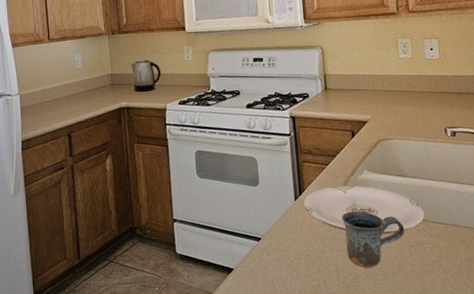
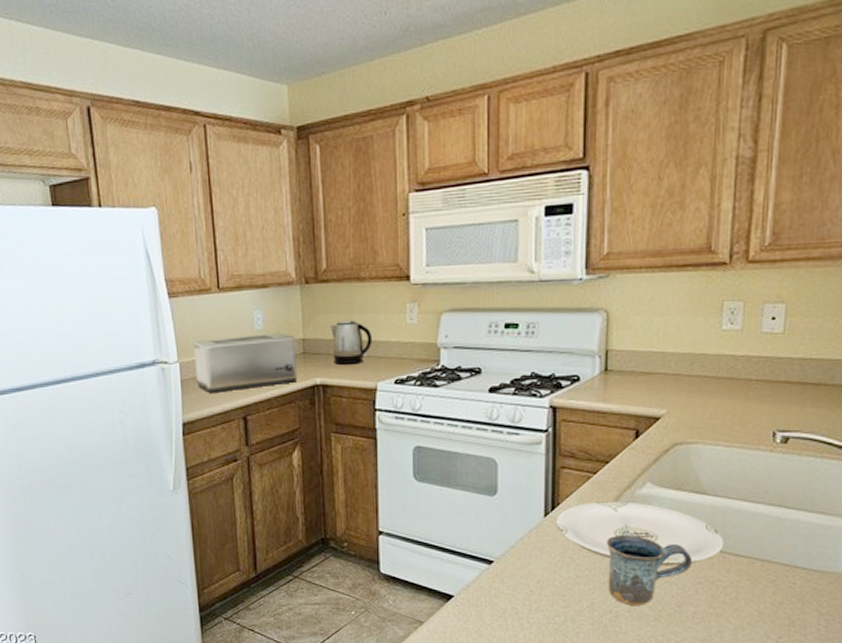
toaster: none [30,69,108,118] -> present [193,332,298,394]

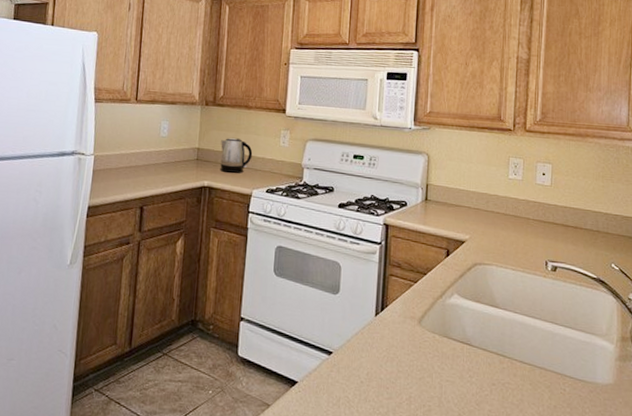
toaster: present [193,332,298,394] -> none [106,139,192,185]
plate: present [556,501,724,566] -> none [384,306,512,368]
mug: present [605,534,693,605] -> none [422,336,488,401]

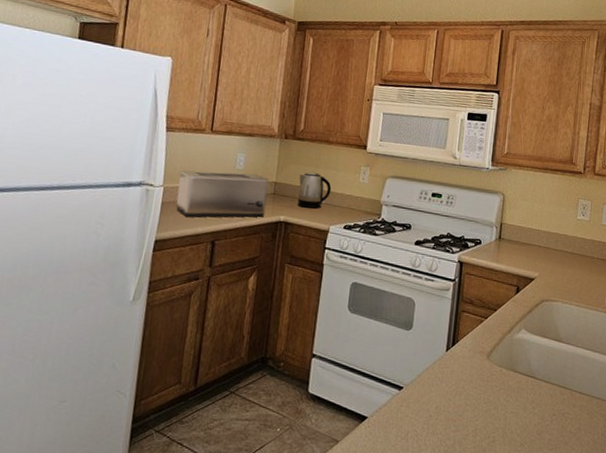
toaster: none [106,139,192,185] -> present [176,170,269,218]

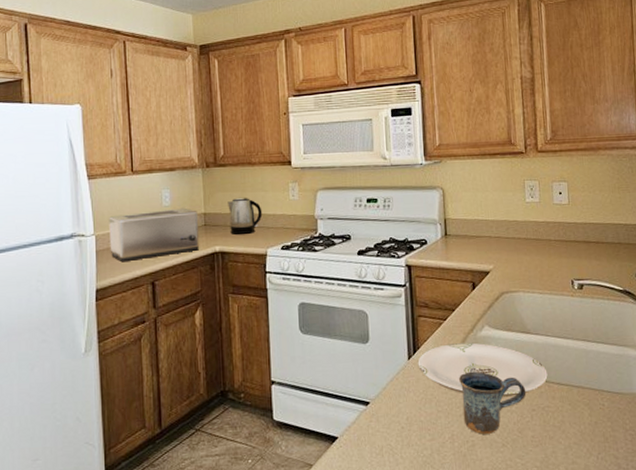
plate: none [454,341,572,399] -> present [417,342,548,397]
mug: none [488,370,550,432] -> present [458,371,526,434]

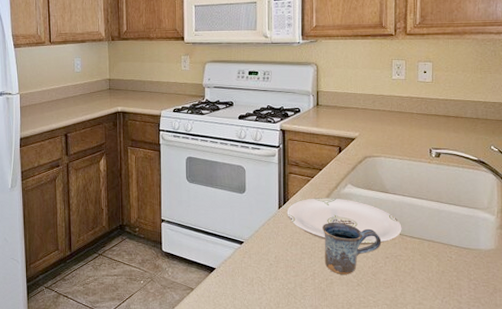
toaster: present [109,208,200,263] -> none [31,74,105,117]
kettle: present [228,197,263,235] -> none [129,66,158,98]

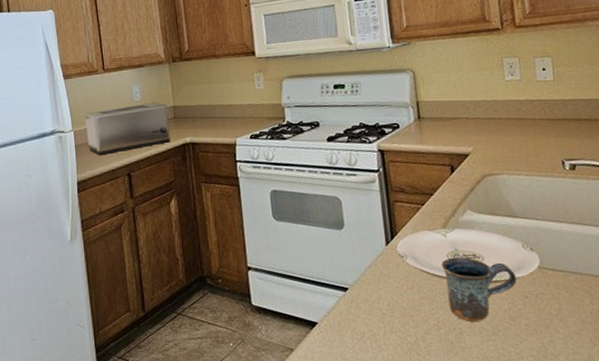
toaster: none [31,74,105,117] -> present [85,102,171,156]

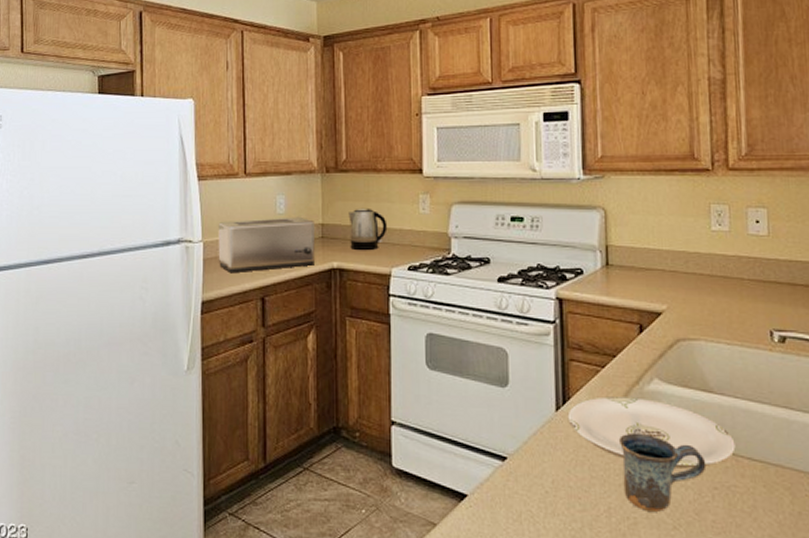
kettle: none [195,88,230,126] -> present [348,207,388,250]

